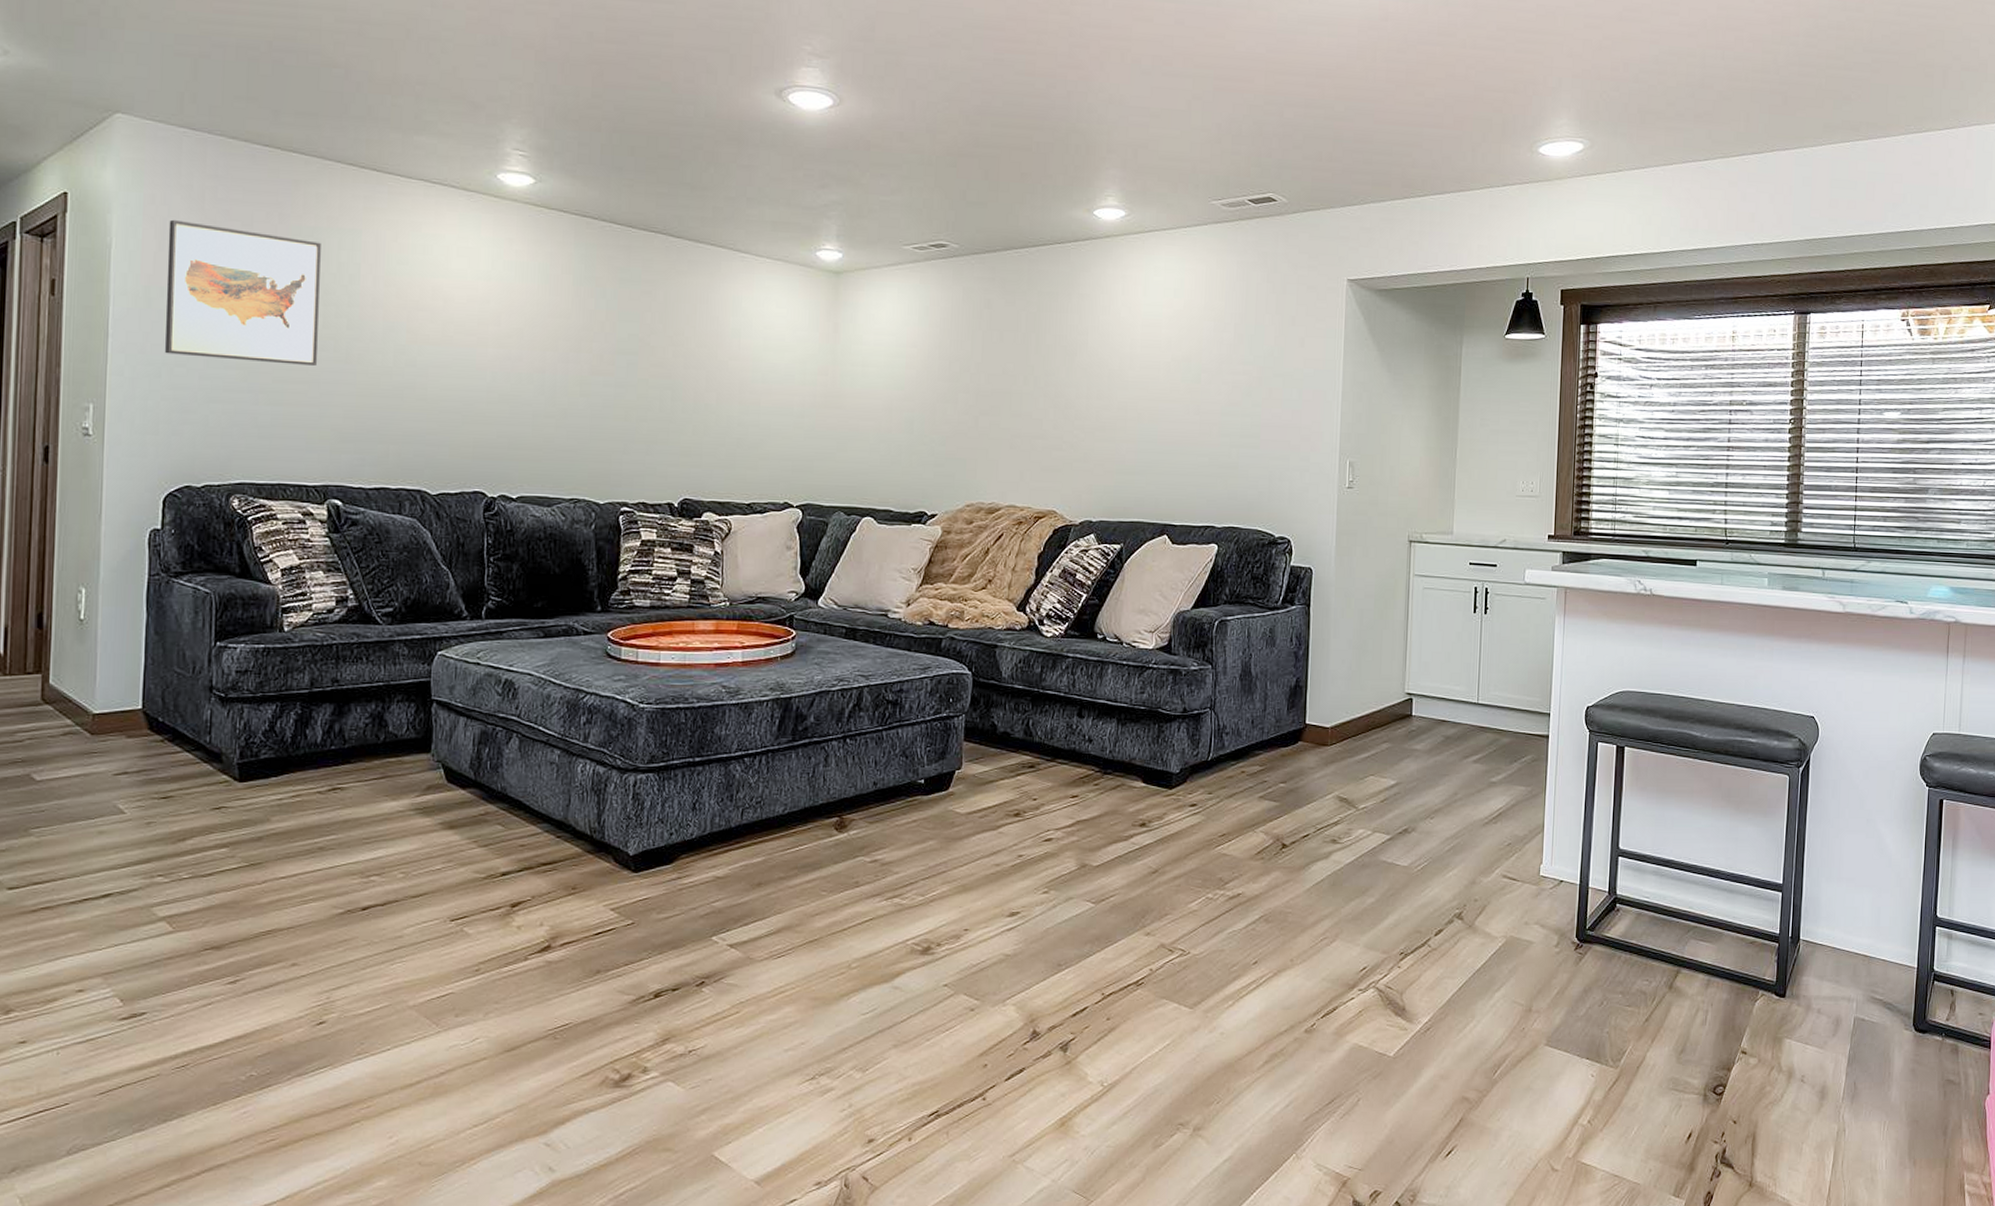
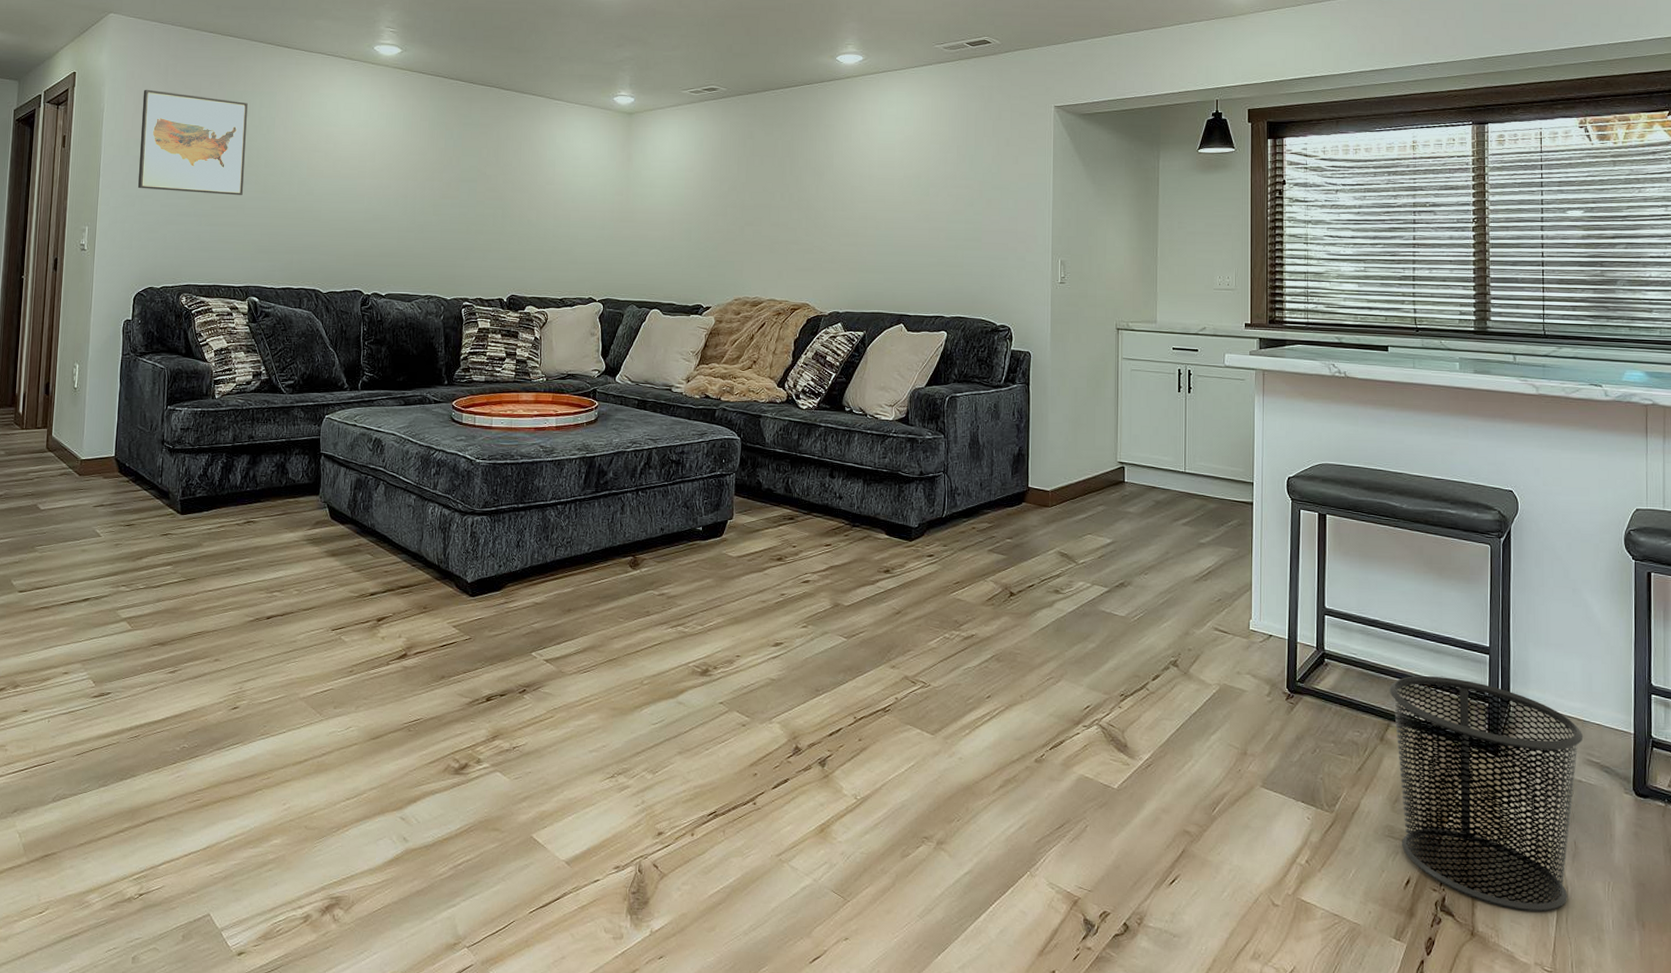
waste bin: none [1681,918,1869,1157] -> present [1389,676,1584,912]

